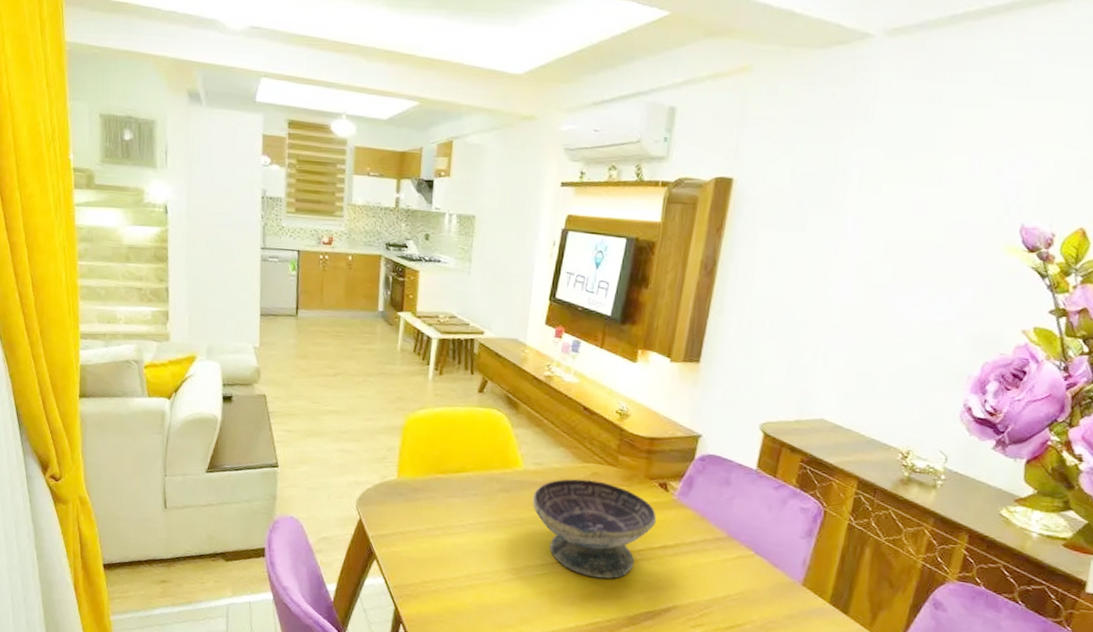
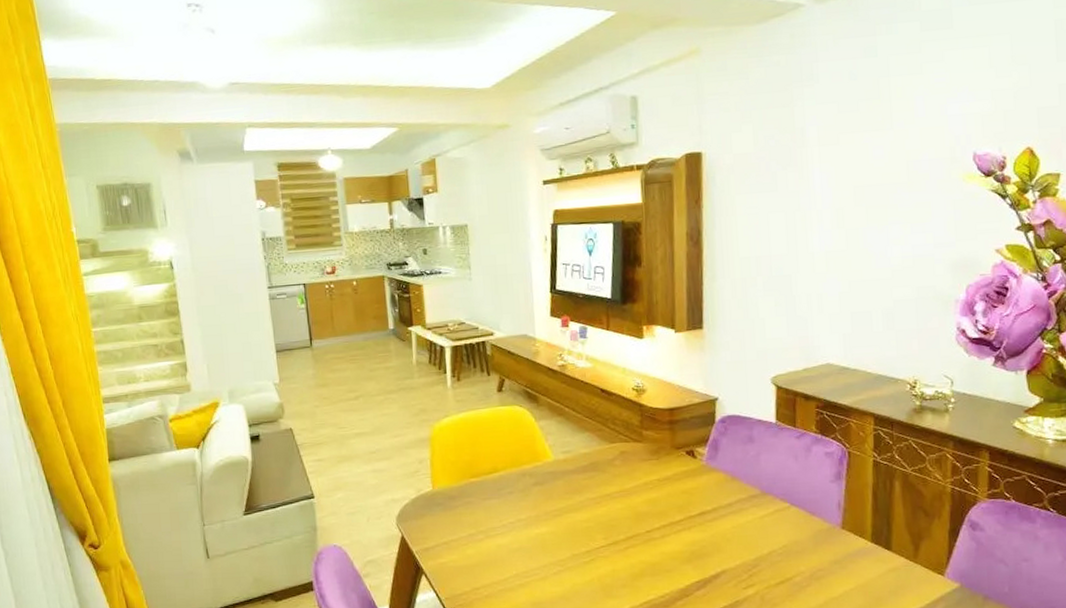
decorative bowl: present [532,479,657,579] -> none [566,459,691,556]

